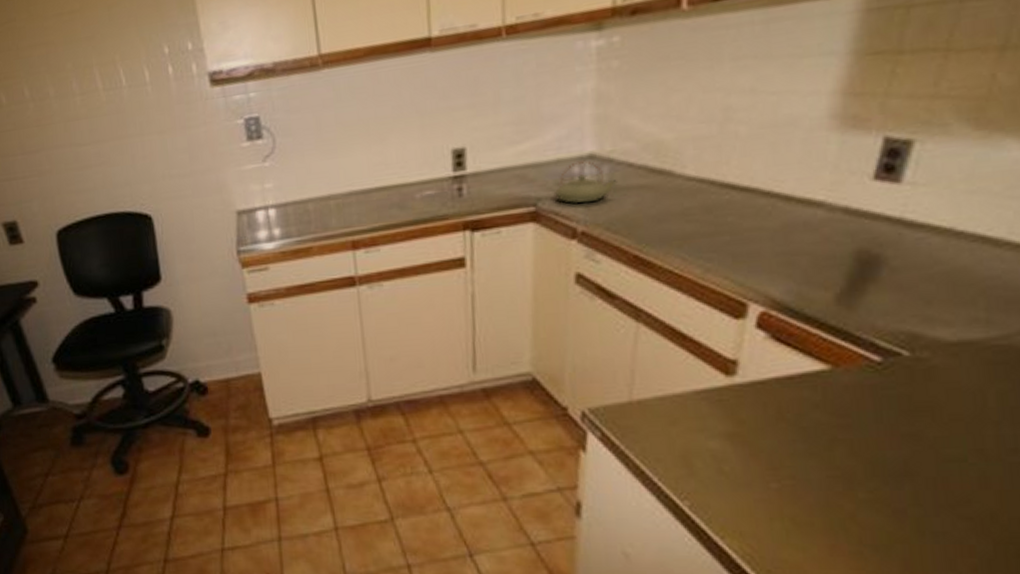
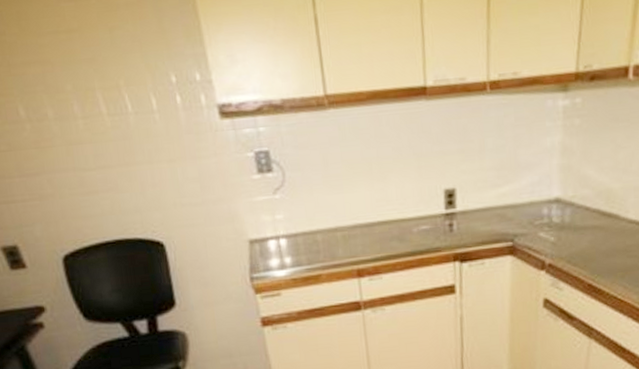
teapot: present [555,160,617,204] -> none [528,203,577,241]

